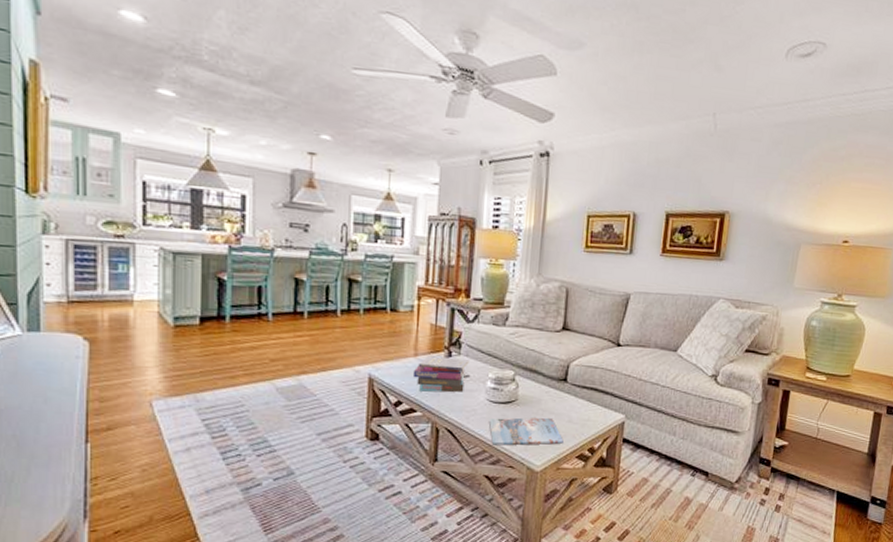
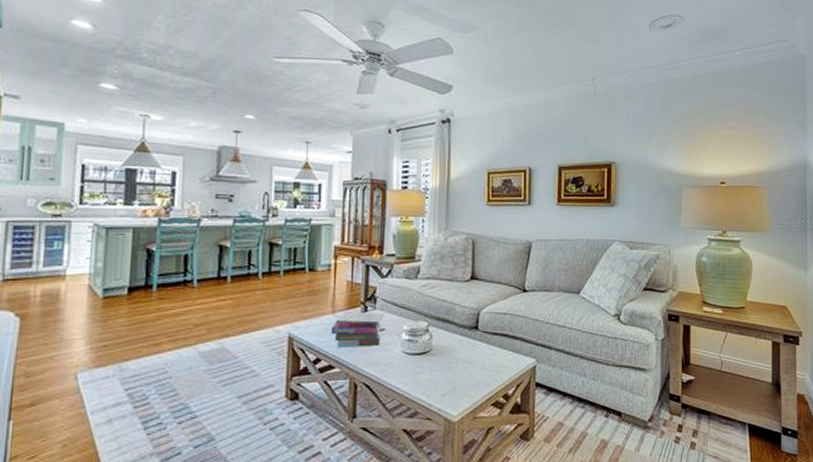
magazine: present [488,417,564,446] -> none [404,366,478,398]

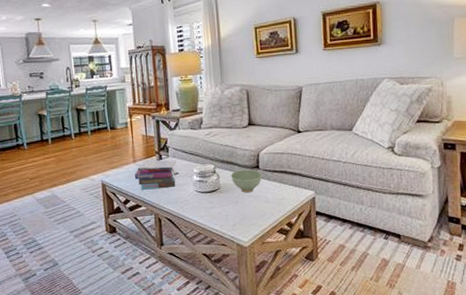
bowl: none [445,330,481,358] -> present [230,169,263,193]

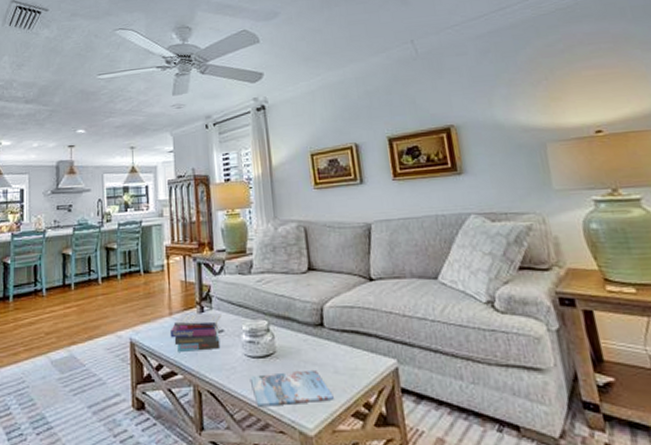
magazine: none [199,200,264,228] -> present [249,369,334,407]
bowl: present [230,169,263,193] -> none [287,327,329,360]

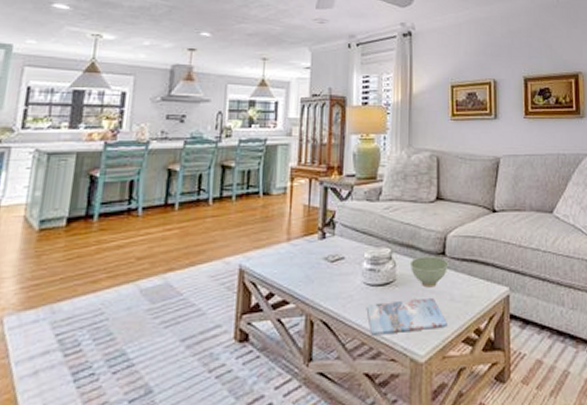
books: present [169,313,221,352] -> none [285,239,344,280]
bowl: none [287,327,329,360] -> present [409,256,449,288]

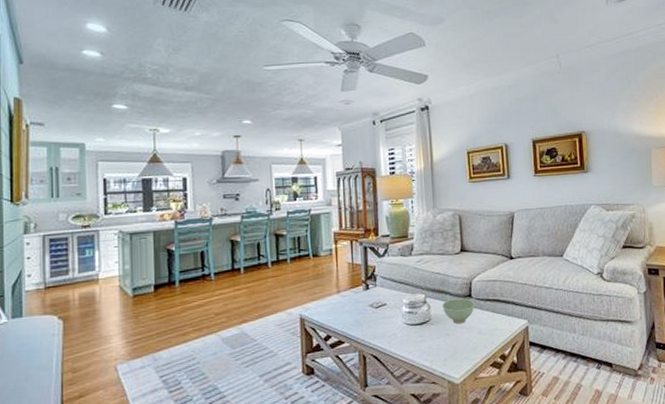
magazine: present [366,297,447,336] -> none [408,331,477,365]

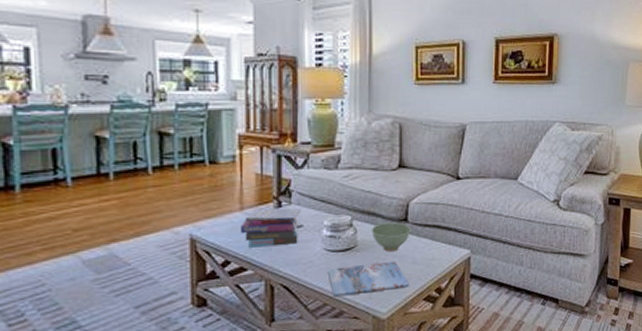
books: none [337,290,385,324] -> present [239,208,301,248]
magazine: none [408,331,477,365] -> present [327,261,409,297]

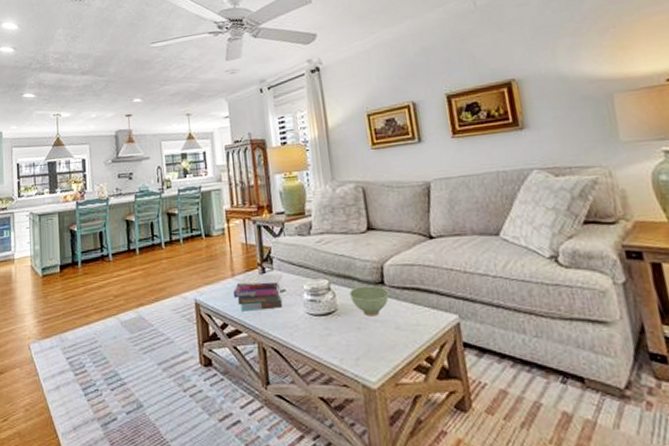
magazine: present [327,261,409,297] -> none [312,326,396,362]

